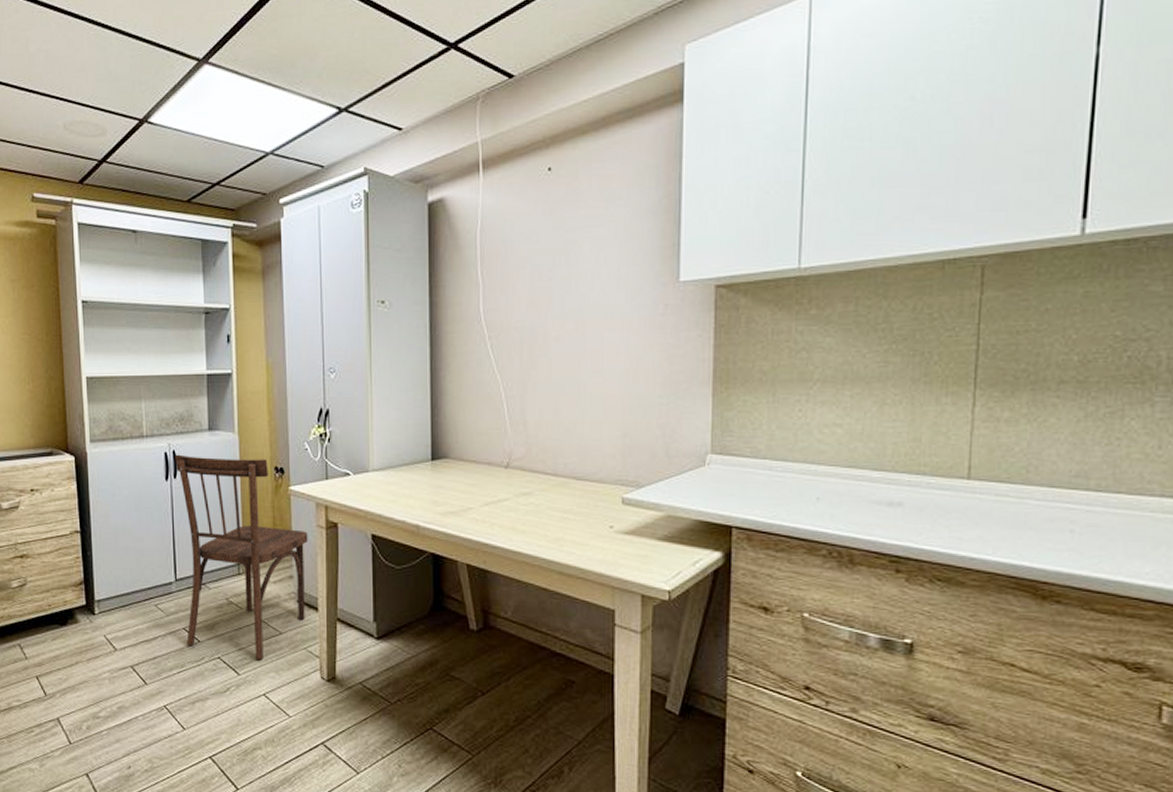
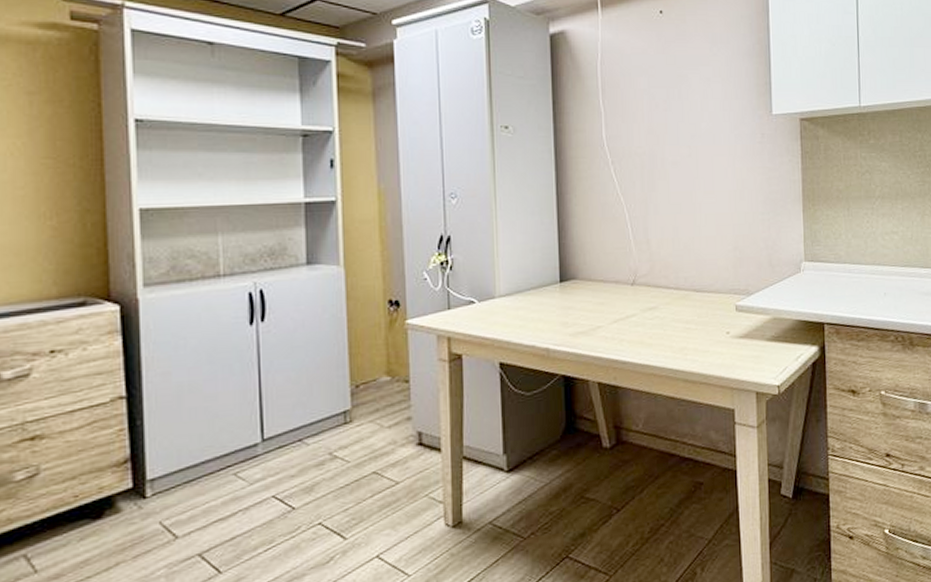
dining chair: present [175,454,308,660] -> none [262,292,428,518]

